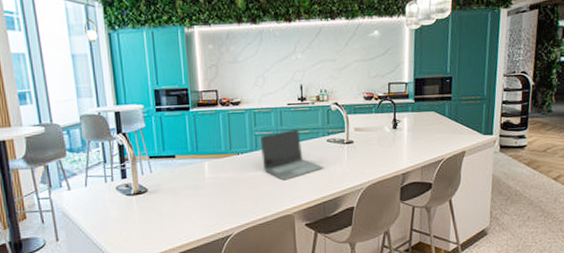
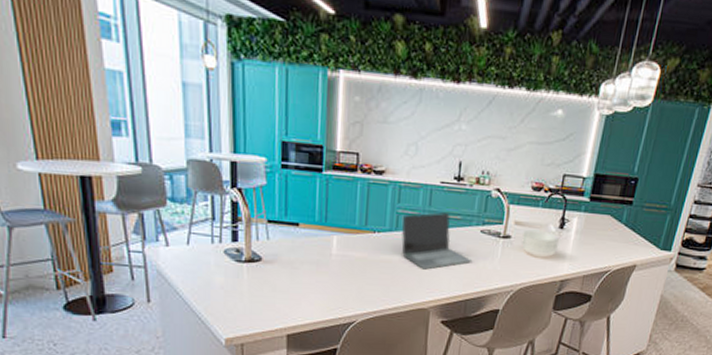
bowl: none [363,132,395,157] -> present [521,229,559,258]

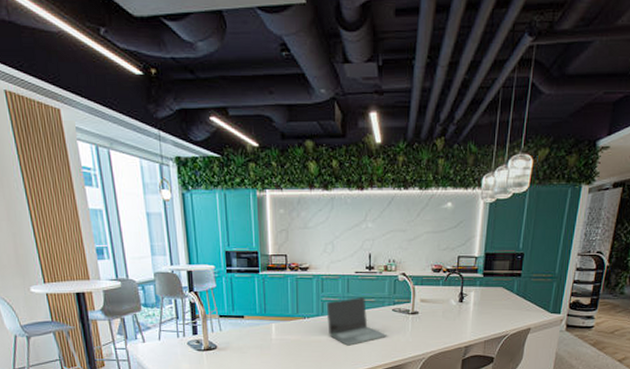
bowl: present [521,229,559,258] -> none [428,305,460,328]

